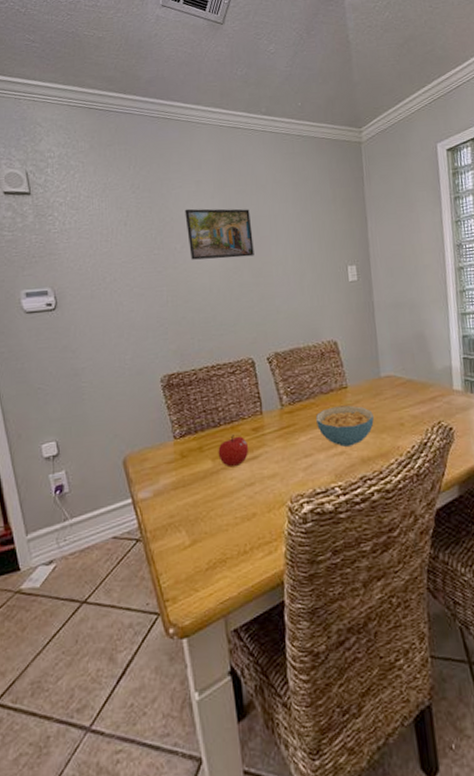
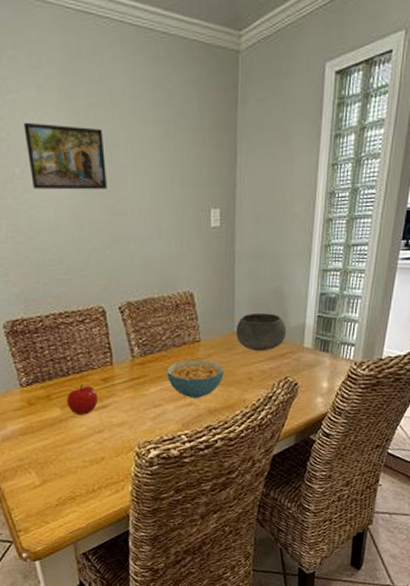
bowl: none [381,357,434,395] -> present [235,313,287,351]

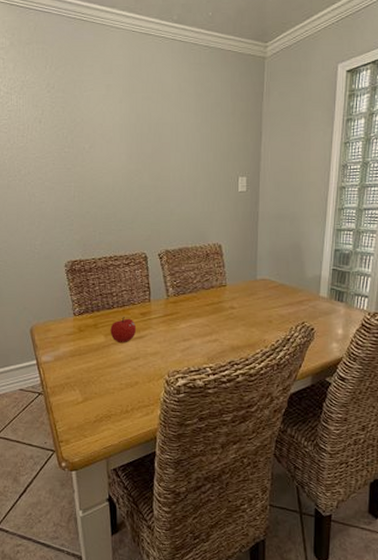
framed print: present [23,122,107,190] -> none [94,111,155,161]
cereal bowl: present [167,359,224,398] -> none [196,301,246,335]
bowl: present [235,313,287,351] -> none [257,264,304,297]

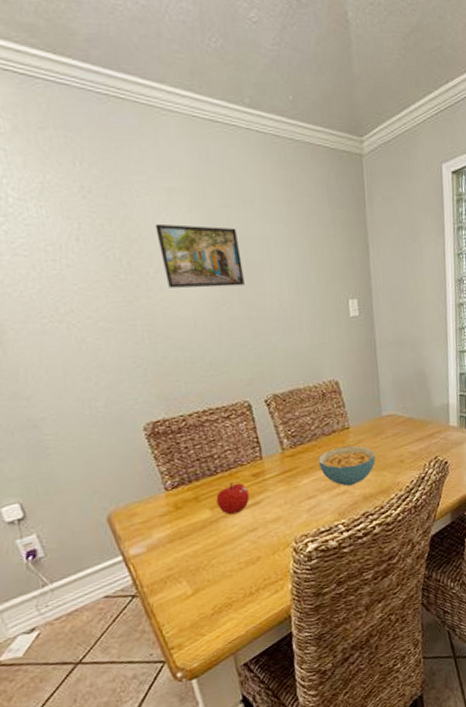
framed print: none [94,111,155,161] -> present [155,223,245,288]
cereal bowl: none [196,301,246,335] -> present [319,445,376,486]

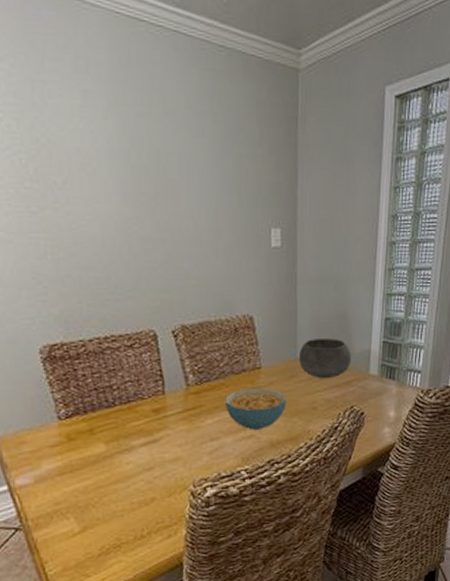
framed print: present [155,223,245,288] -> none [67,129,160,204]
fruit: present [216,482,250,515] -> none [112,416,149,451]
bowl: none [383,395,432,433] -> present [298,338,352,378]

